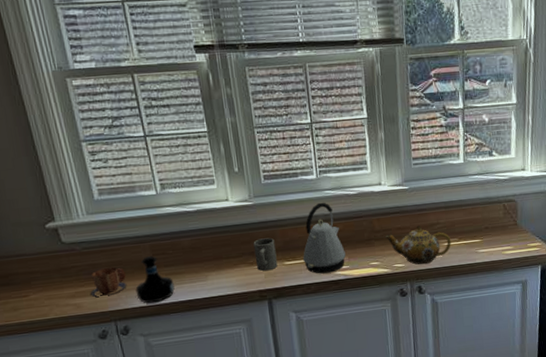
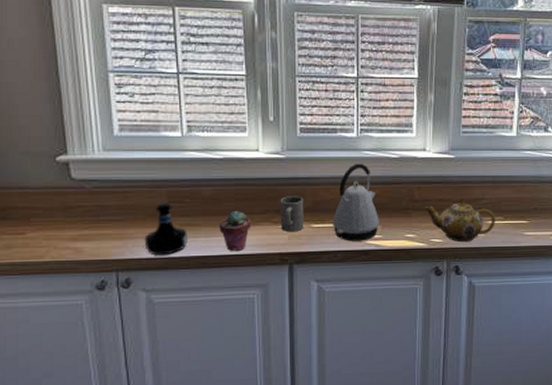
mug: present [90,267,127,298] -> none [94,210,136,243]
potted succulent: none [201,257,230,293] -> present [219,211,250,251]

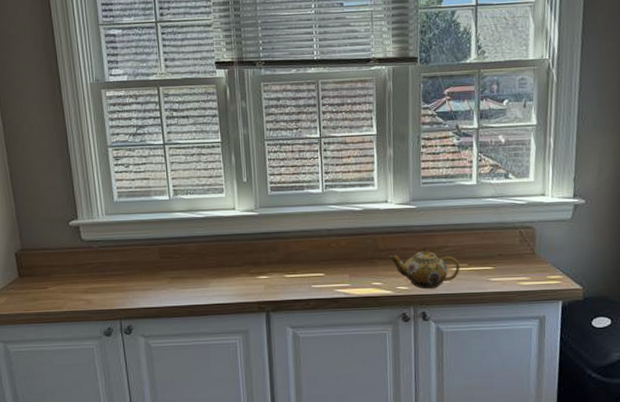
tequila bottle: present [144,203,188,255] -> none [142,259,178,305]
potted succulent: present [219,211,250,251] -> none [204,264,231,300]
mug: present [280,196,304,232] -> none [256,249,278,283]
kettle: present [333,163,379,241] -> none [304,216,347,290]

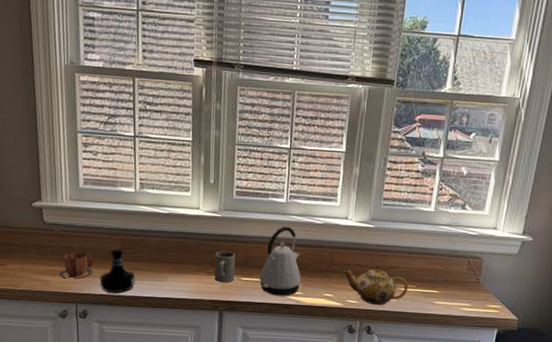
mug: none [101,266,134,295] -> present [60,252,94,279]
tequila bottle: none [142,259,178,305] -> present [99,248,135,293]
mug: none [256,249,278,283] -> present [214,251,236,283]
kettle: none [304,216,347,290] -> present [259,226,301,296]

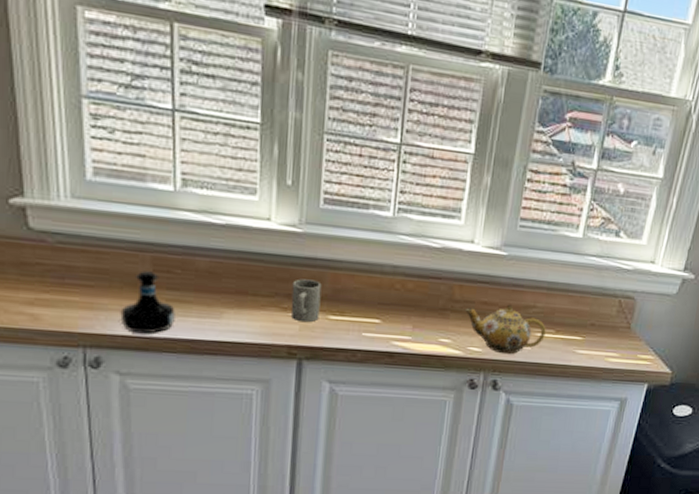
mug: present [60,252,94,279] -> none [57,273,111,312]
kettle: present [259,226,301,296] -> none [354,248,411,341]

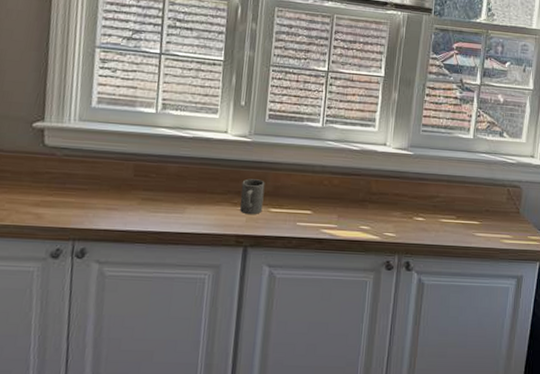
tequila bottle: present [120,271,175,334] -> none [104,176,149,228]
teapot: present [465,304,546,355] -> none [381,195,449,239]

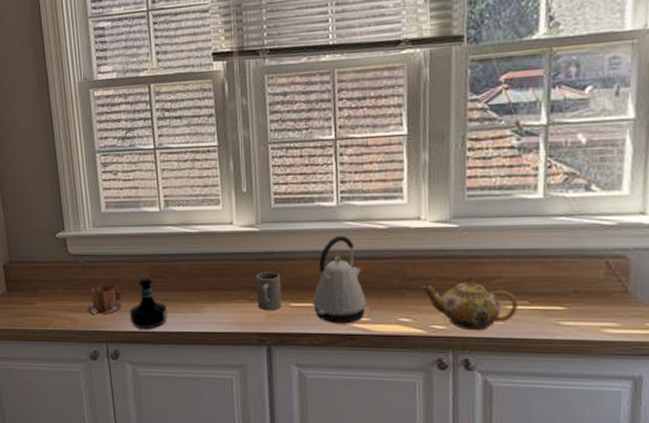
mug: none [56,179,101,211] -> present [88,284,122,315]
tequila bottle: none [104,176,149,228] -> present [129,278,168,329]
kettle: none [290,152,336,229] -> present [313,235,367,324]
teapot: none [381,195,449,239] -> present [422,277,518,331]

